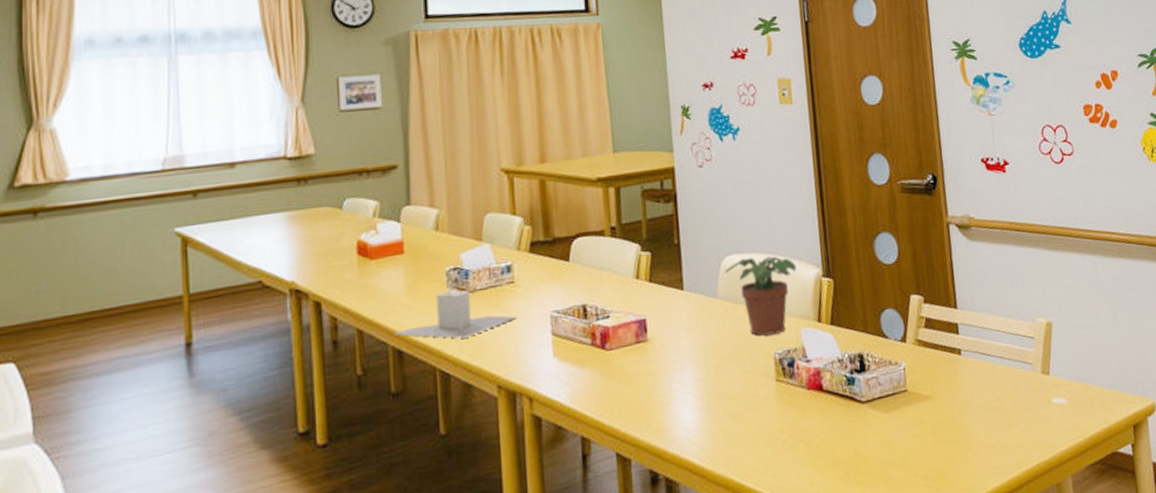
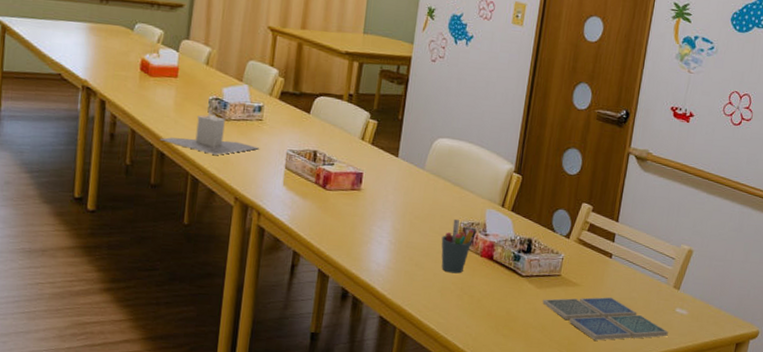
potted plant: present [725,256,797,336] -> none [435,143,495,209]
pen holder: none [756,350,794,420] -> present [441,220,475,274]
drink coaster: none [894,403,1052,463] -> present [542,296,668,341]

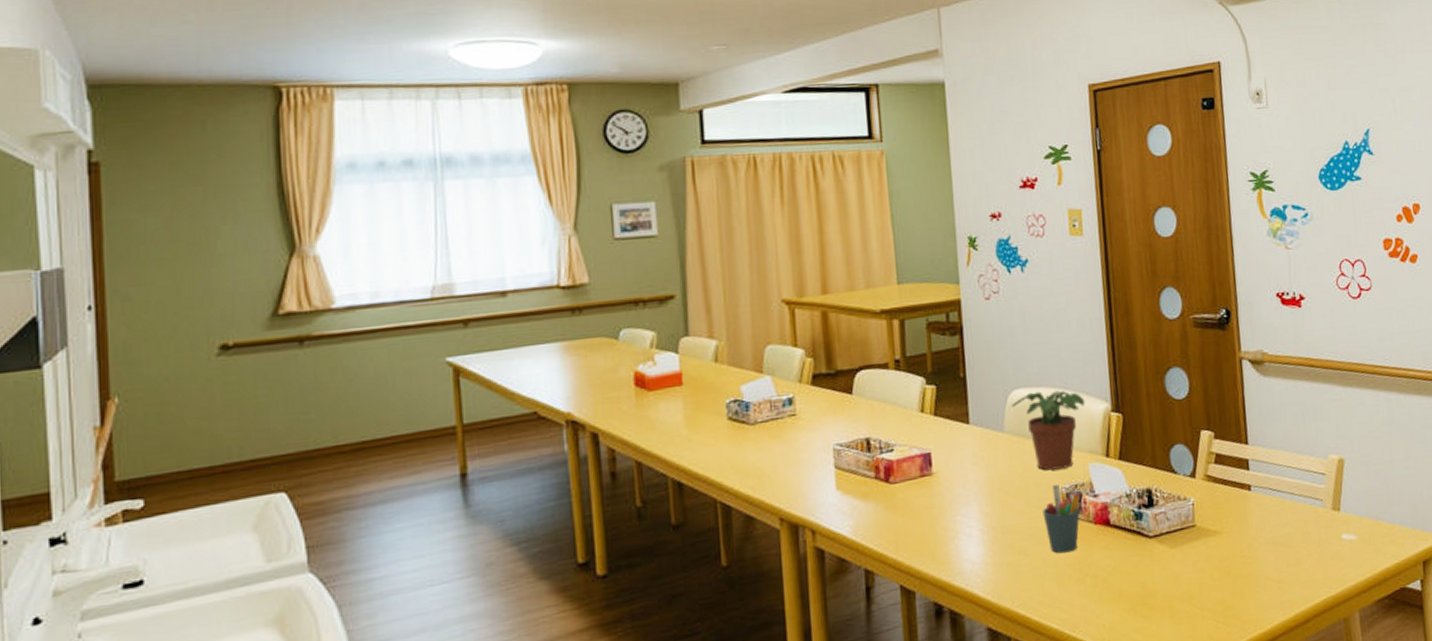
architectural model: present [159,109,259,155] -> none [673,415,798,471]
potted plant: none [435,143,495,209] -> present [1011,390,1086,471]
drink coaster: present [542,296,668,341] -> none [1181,538,1341,598]

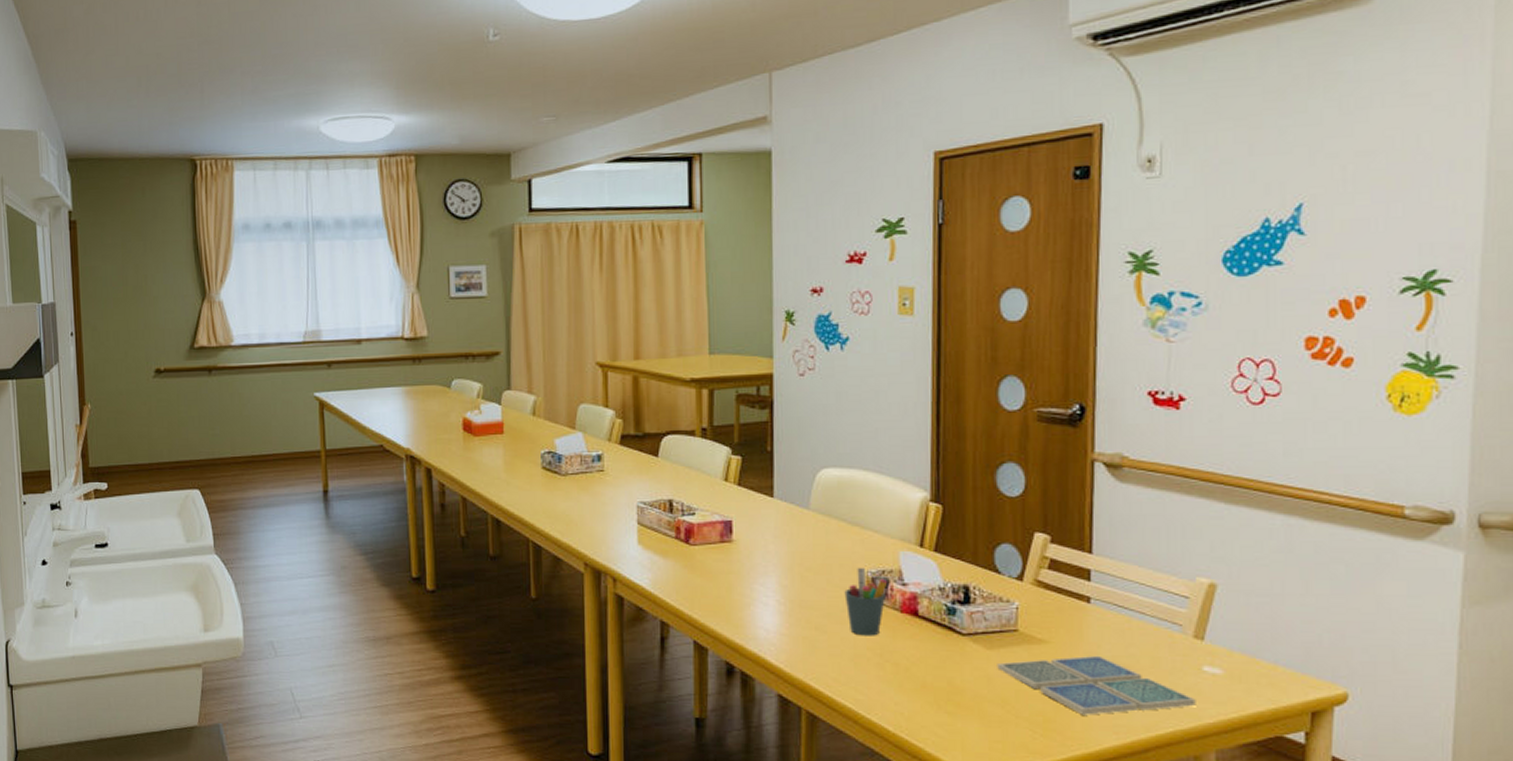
potted plant: present [1011,390,1086,471] -> none [819,473,901,553]
drink coaster: none [1181,538,1341,598] -> present [997,655,1196,715]

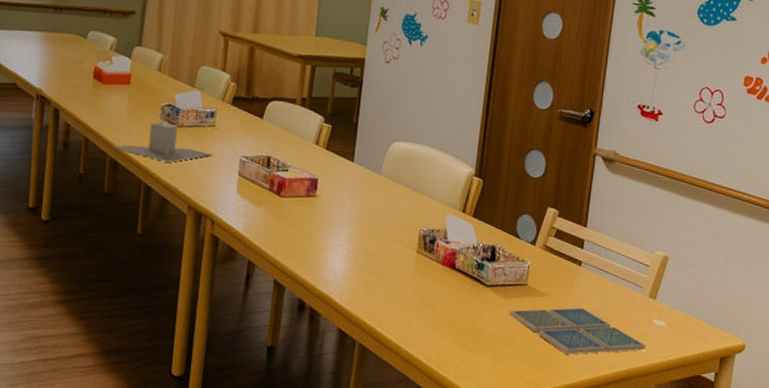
architectural model: none [493,465,604,516] -> present [112,116,212,162]
pen holder: present [844,568,888,636] -> none [400,226,435,283]

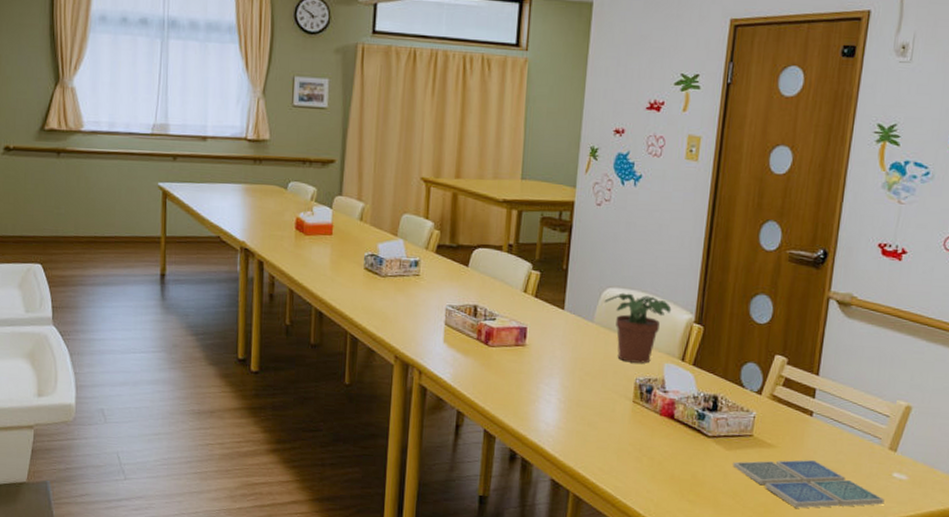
architectural model: present [112,116,212,162] -> none [317,266,417,313]
potted plant: none [391,146,454,215] -> present [604,292,672,364]

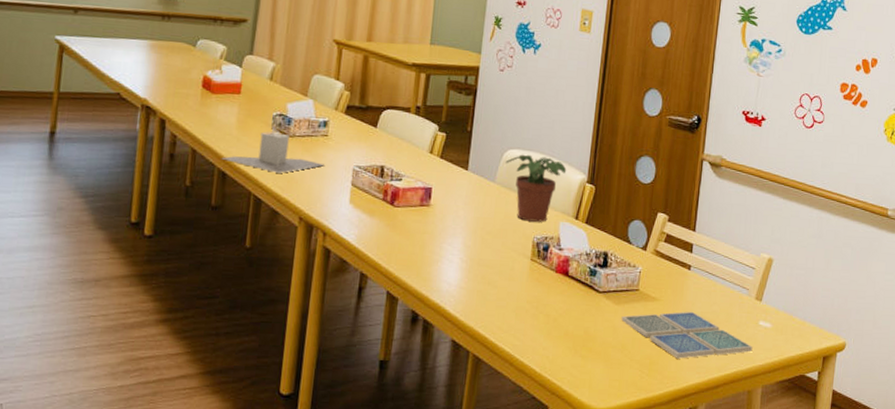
architectural model: none [317,266,417,313] -> present [221,125,324,173]

